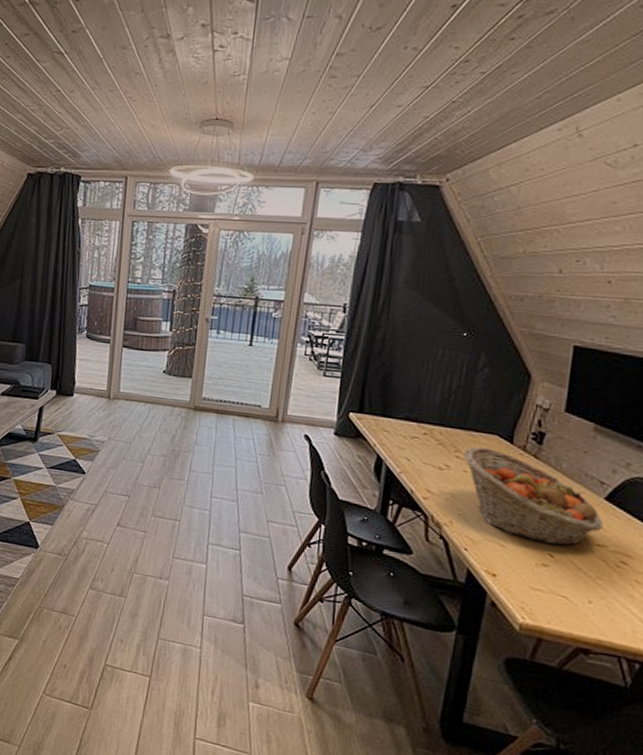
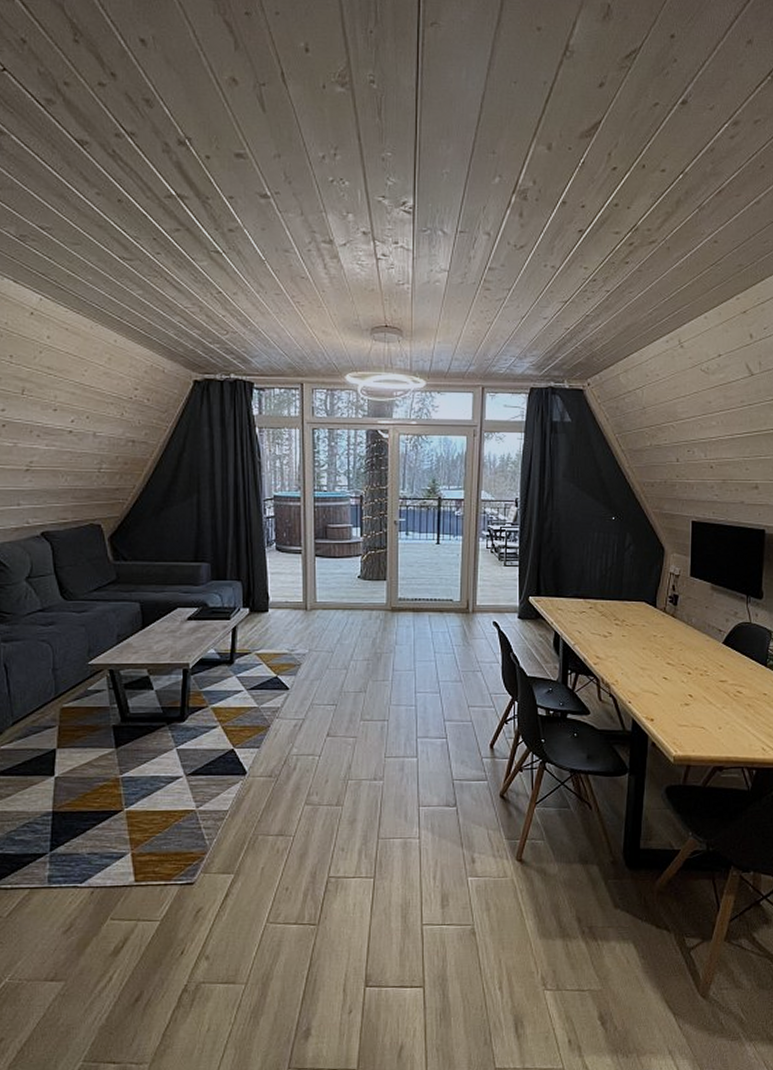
fruit basket: present [464,447,604,546] -> none [622,614,724,687]

